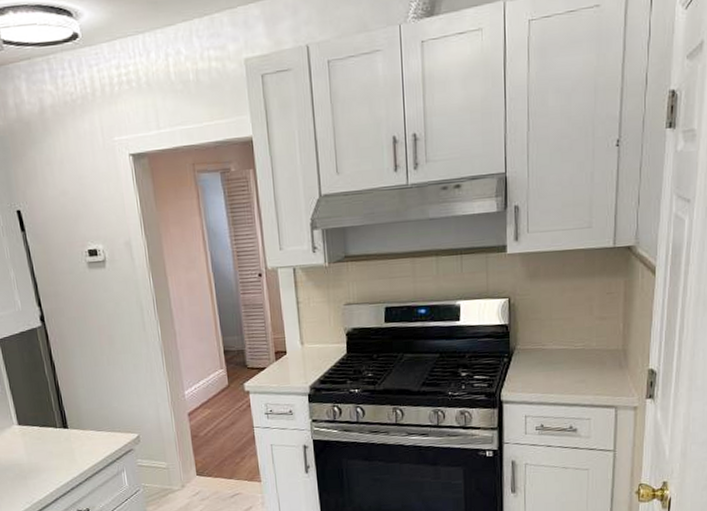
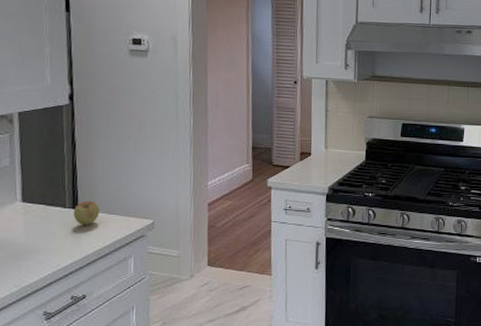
apple: none [64,419,88,443] -> present [73,201,100,225]

